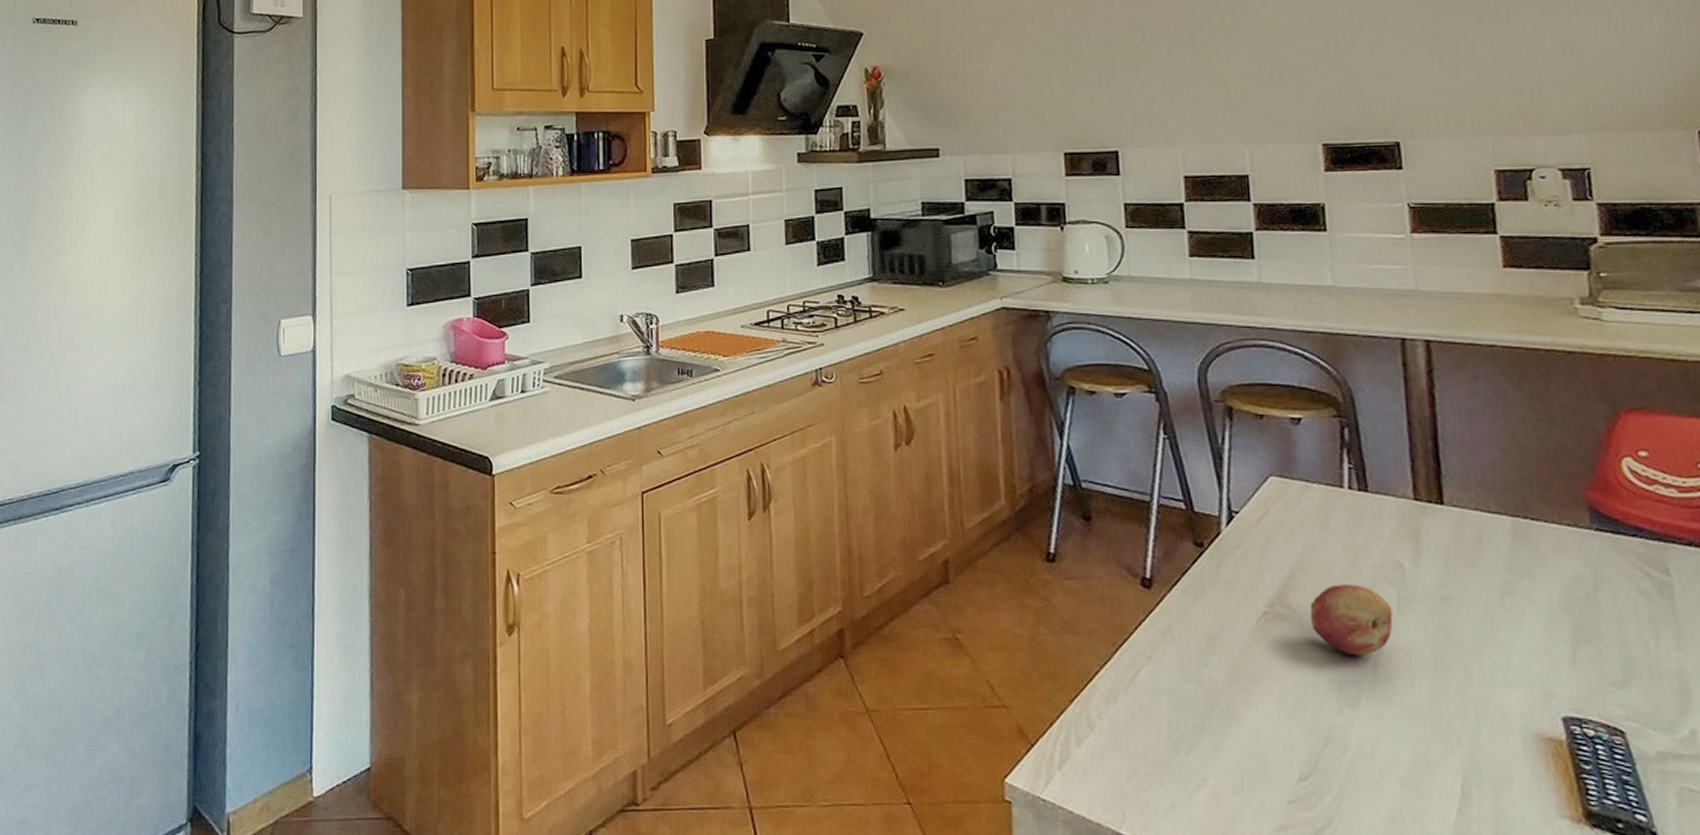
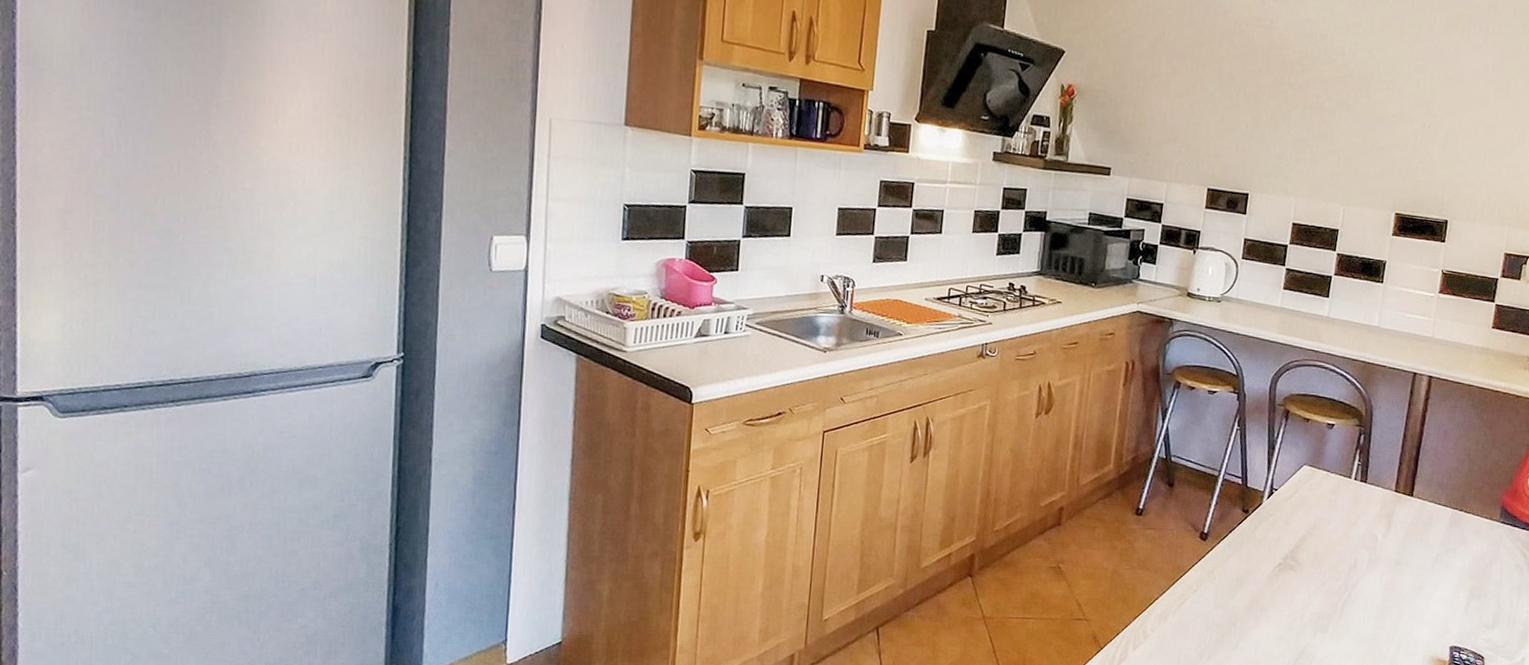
fruit: present [1310,583,1393,657] -> none [1309,547,1363,599]

